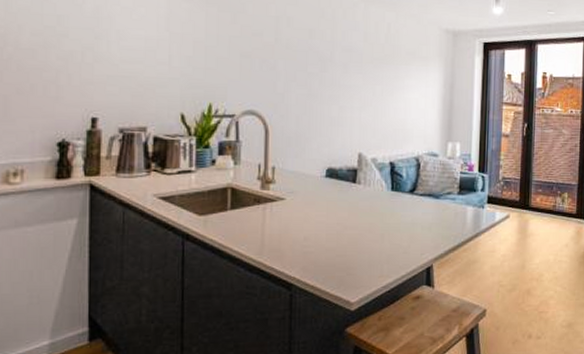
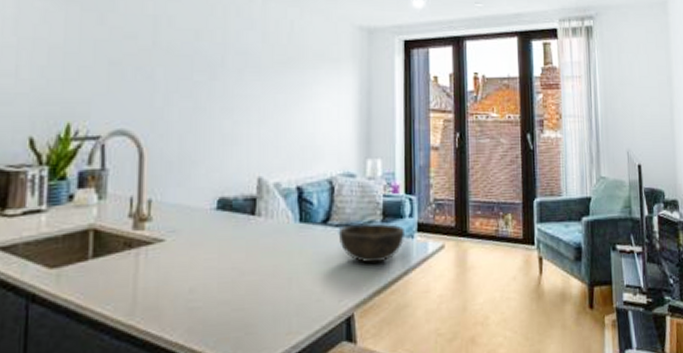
bowl: none [422,193,478,226] -> present [338,222,406,263]

